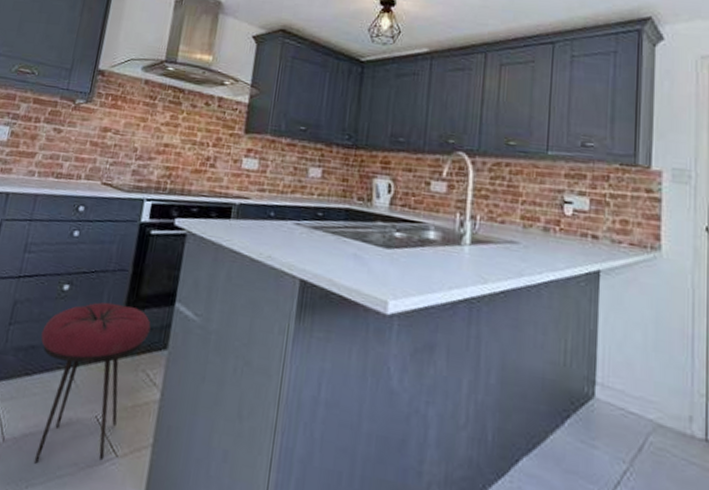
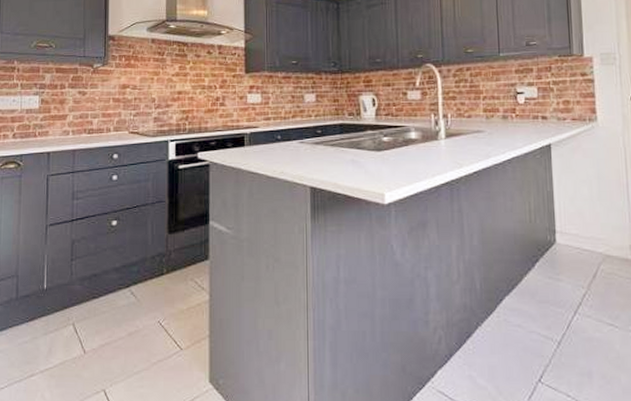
stool: present [33,302,151,464] -> none [100,229,192,366]

